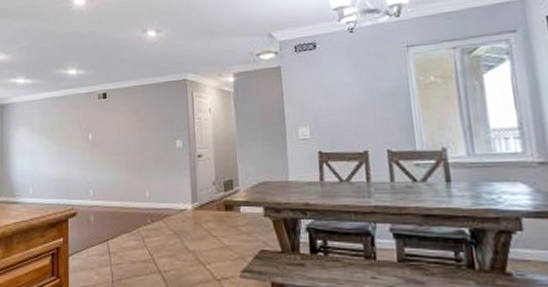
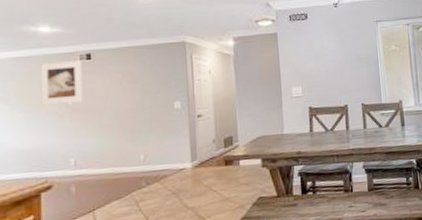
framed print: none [69,99,100,140] -> present [40,60,83,106]

